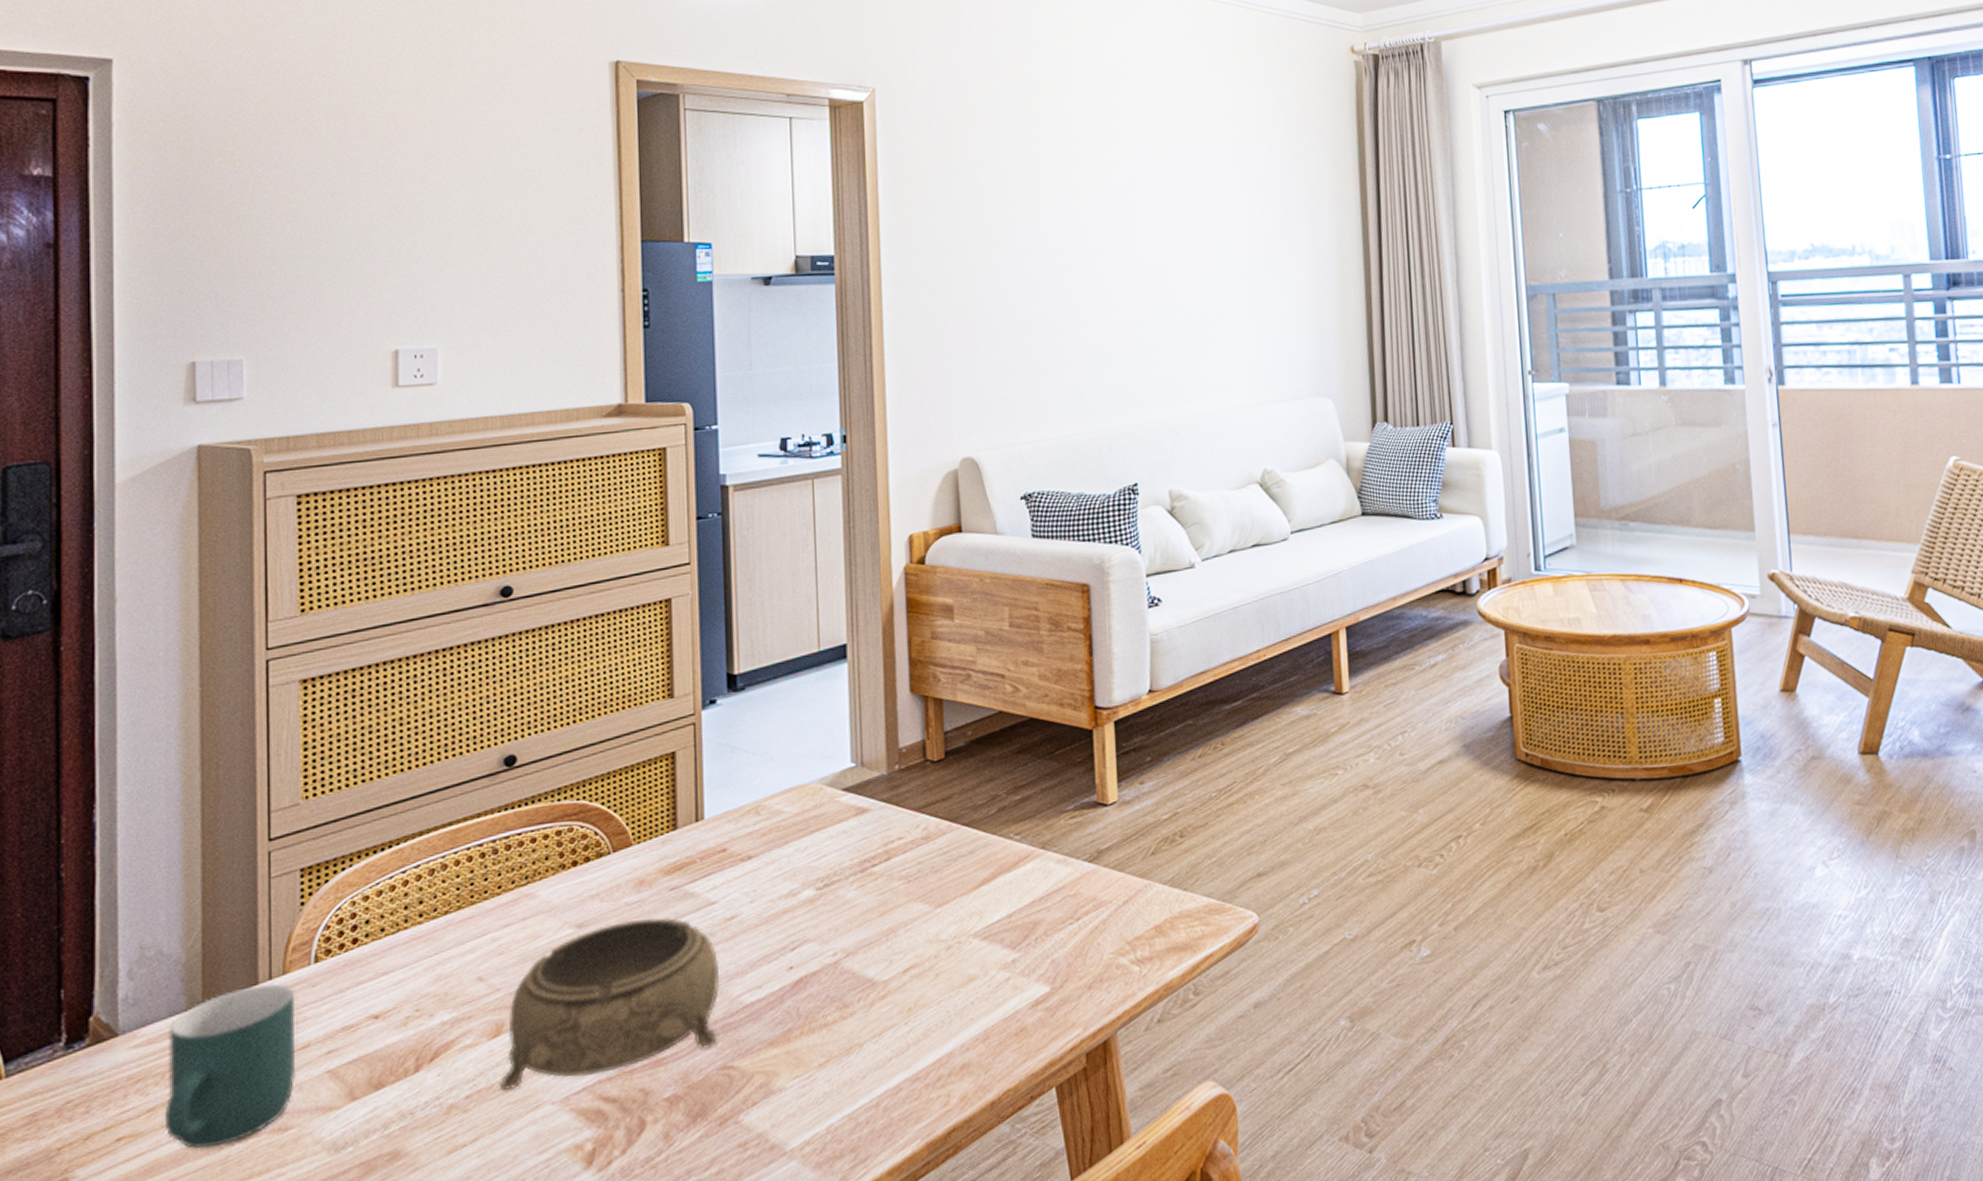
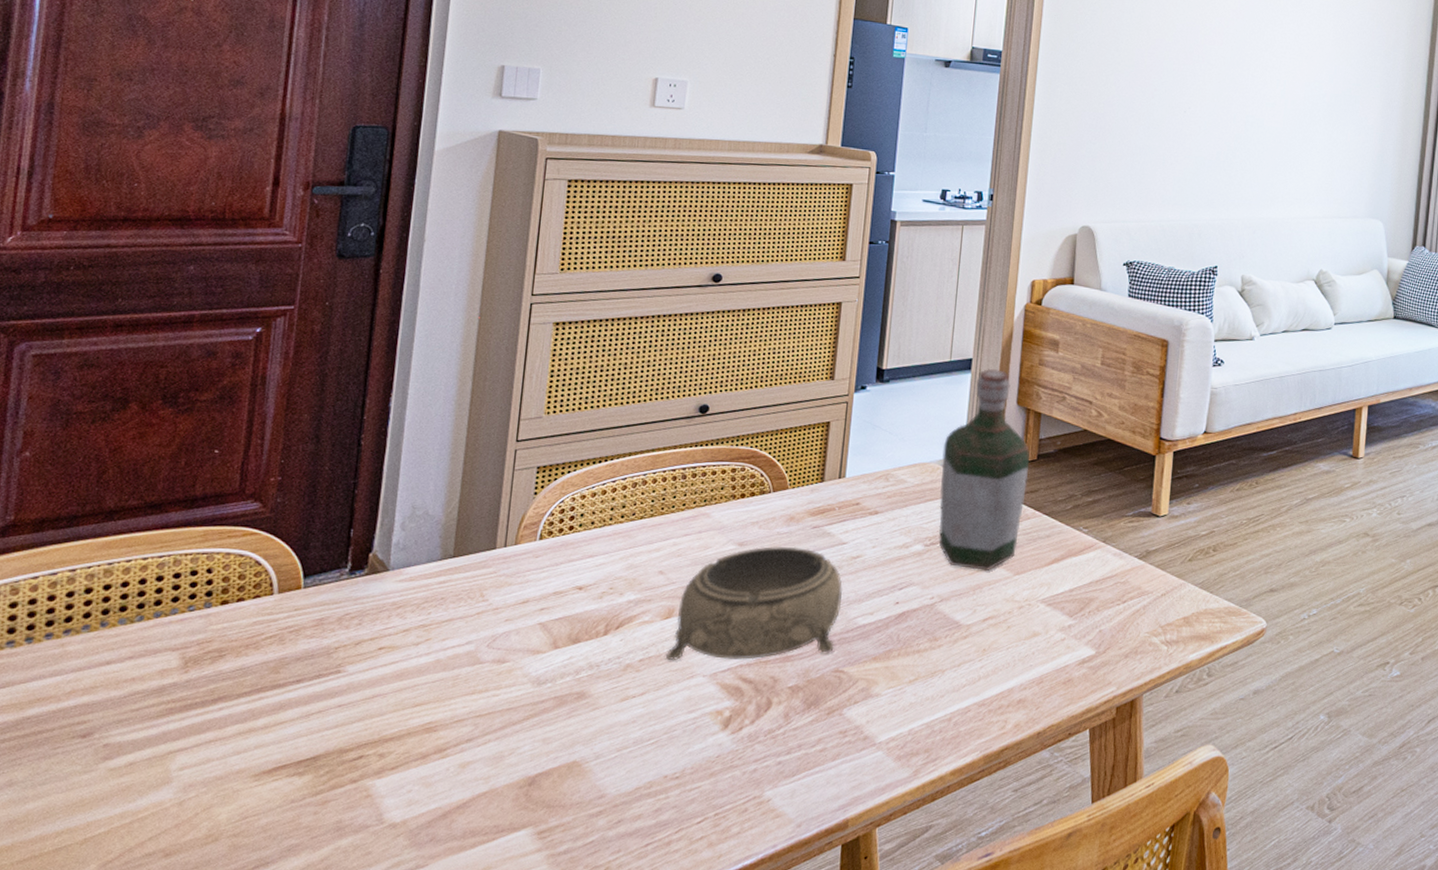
mug: present [166,983,296,1150] -> none [415,550,522,666]
bottle: none [824,652,937,910] -> present [938,369,1030,572]

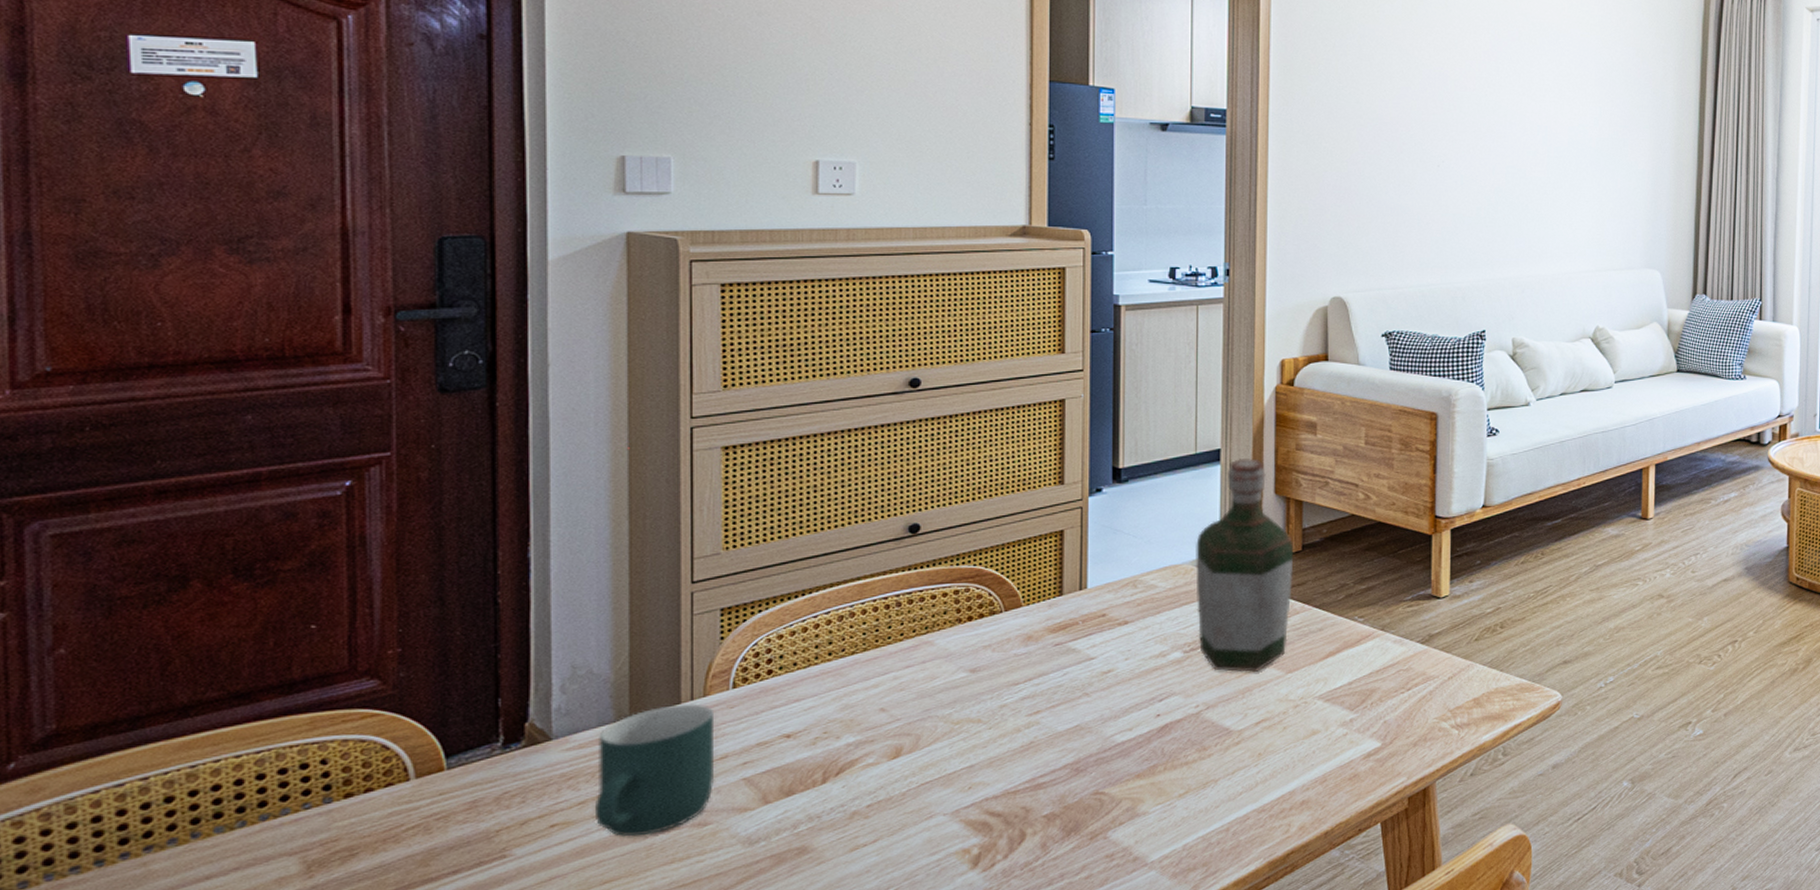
mug: none [415,550,522,666] -> present [596,704,715,837]
decorative bowl: present [665,546,842,661] -> none [897,667,1096,803]

